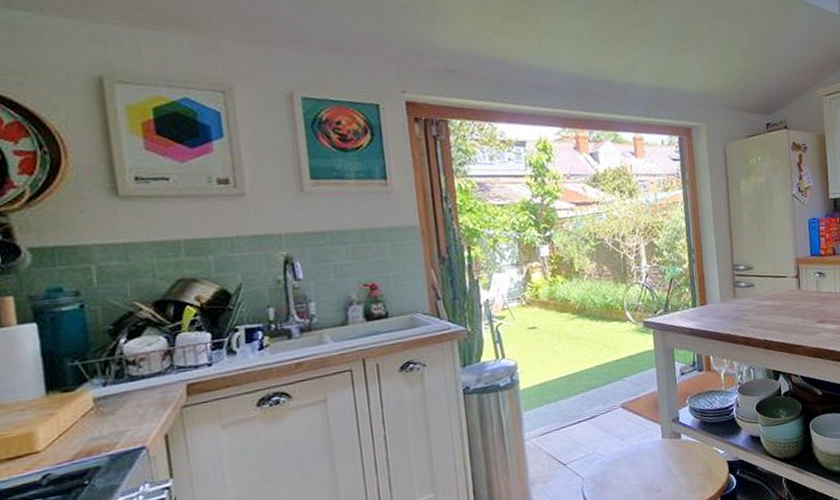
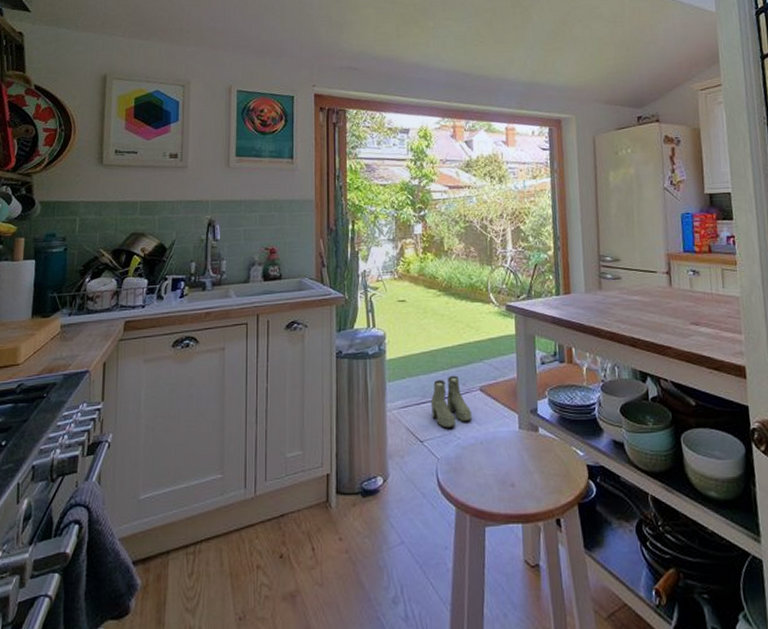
boots: none [572,396,615,448] -> present [431,375,471,428]

